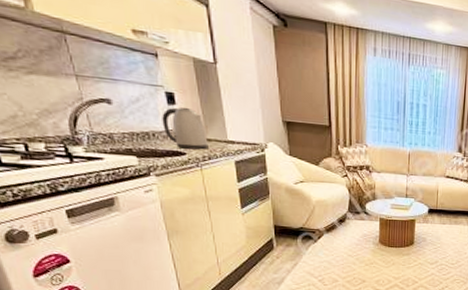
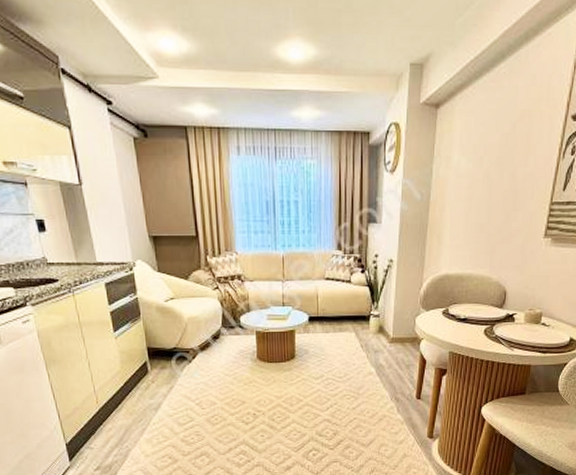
kettle: present [162,107,209,150] -> none [34,232,79,275]

